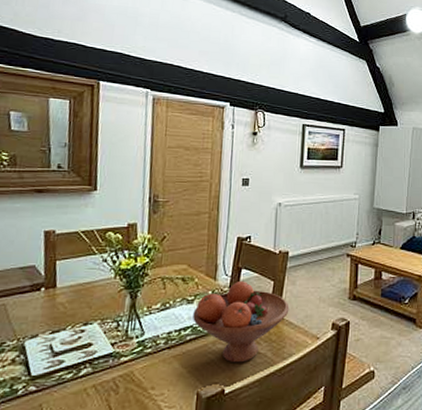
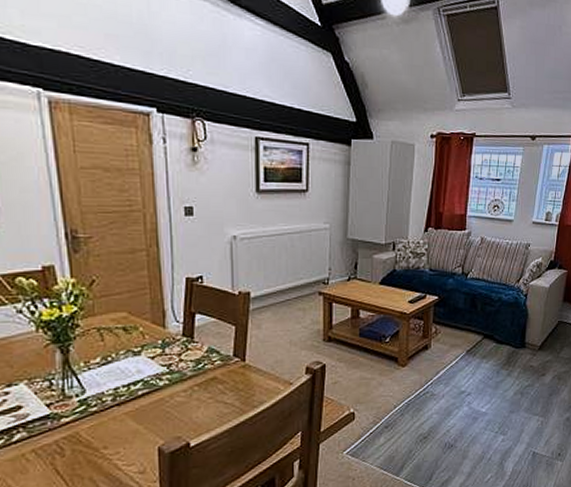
fruit bowl: present [193,280,290,363] -> none [142,326,256,416]

